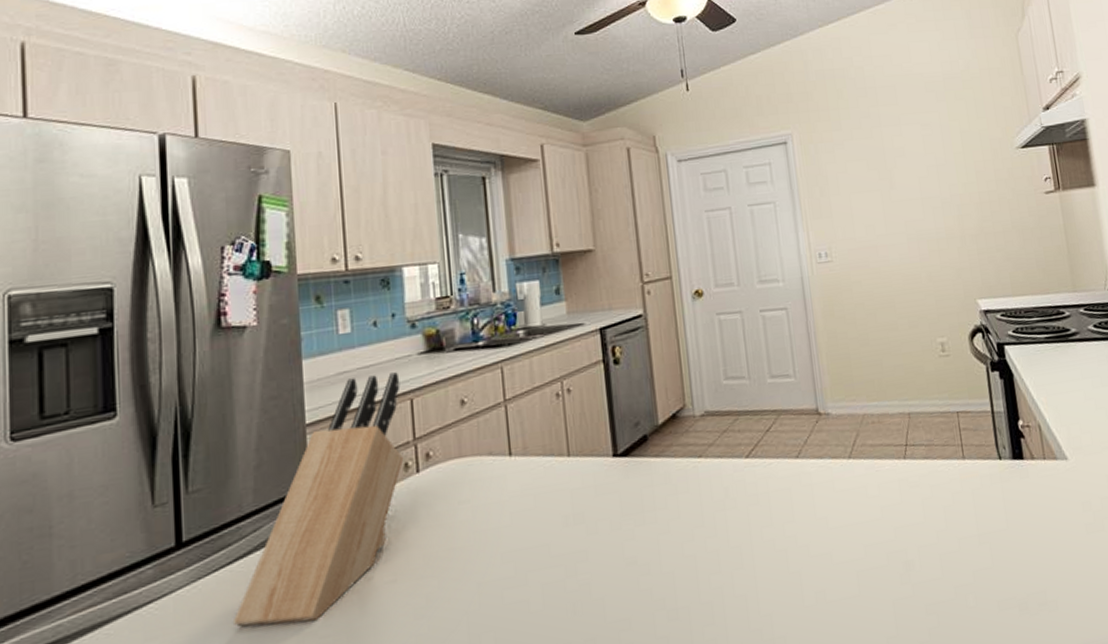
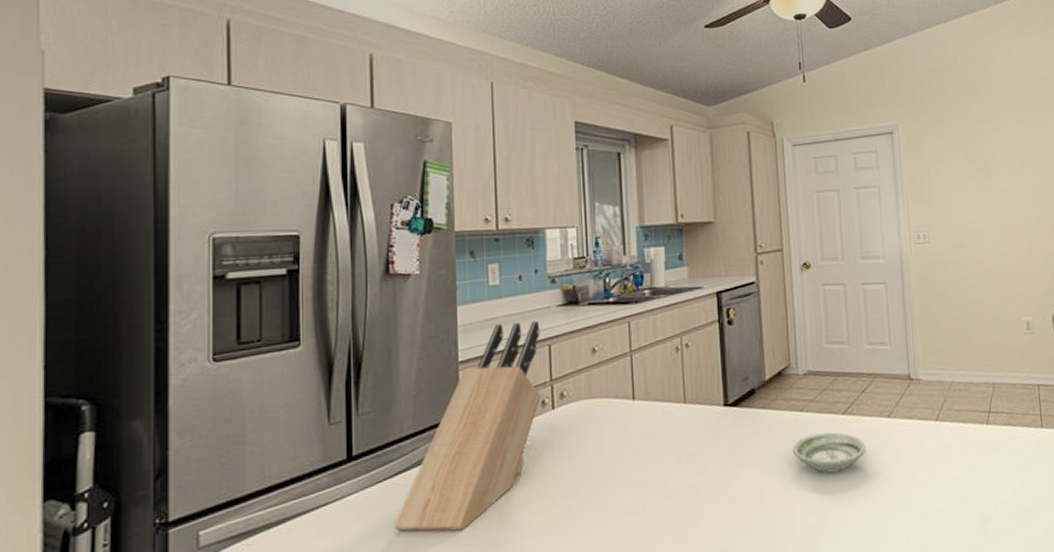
saucer: none [692,478,774,525] -> present [792,432,866,473]

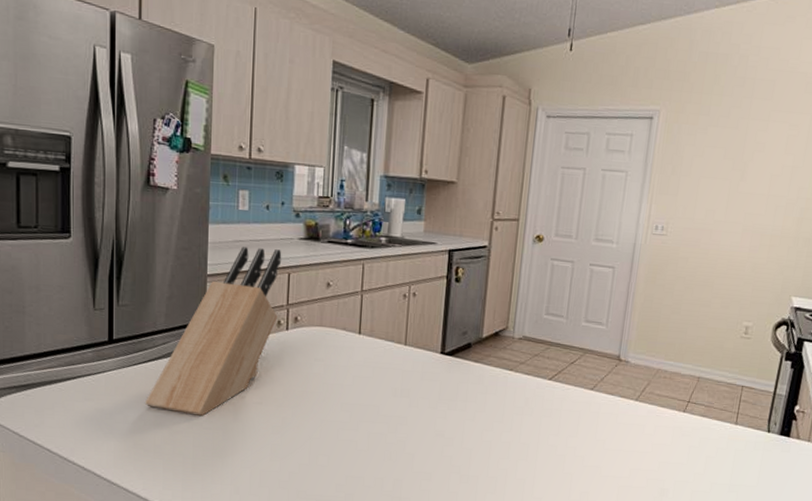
saucer: present [792,432,866,473] -> none [497,392,566,428]

